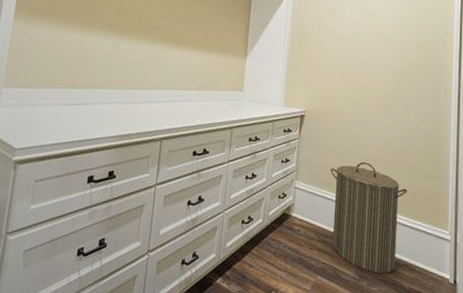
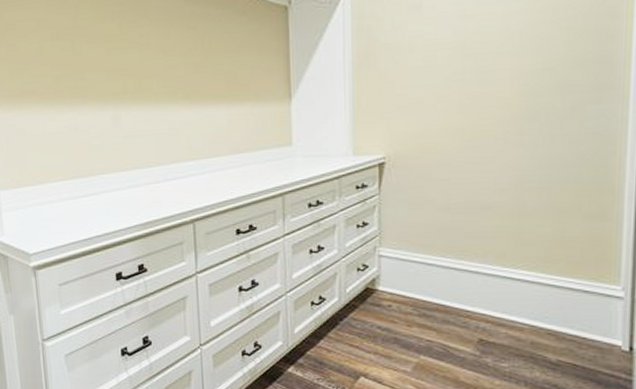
laundry hamper: present [330,161,408,274] -> none [430,211,553,347]

